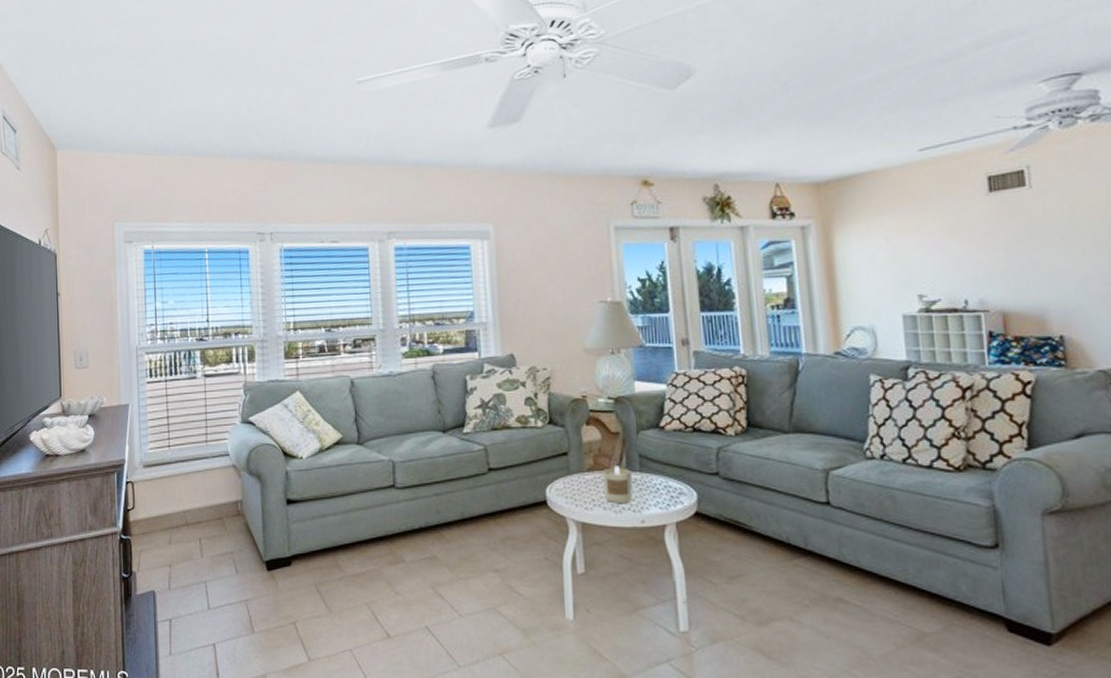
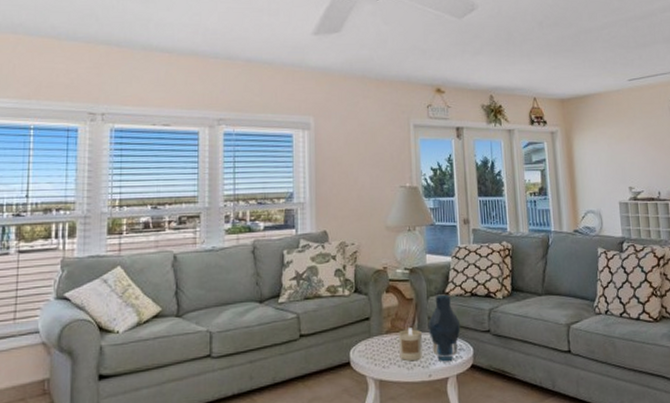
vase: none [638,428,681,506] -> present [428,294,461,361]

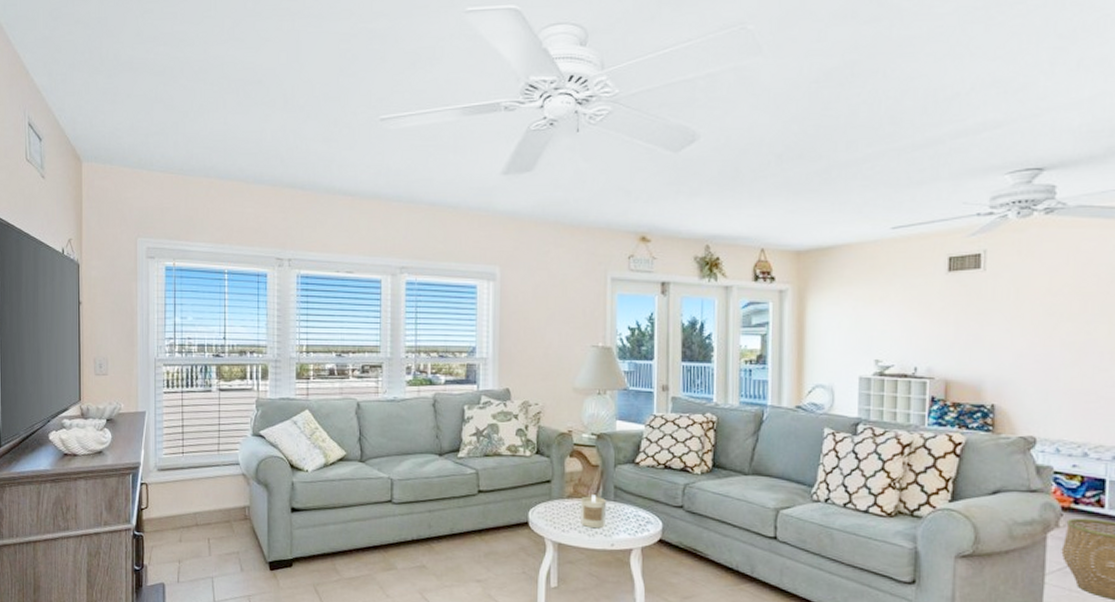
vase: present [428,294,461,361] -> none [613,464,650,532]

